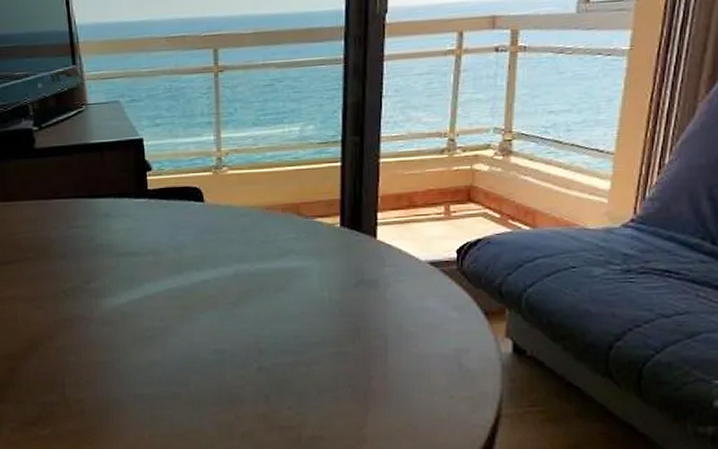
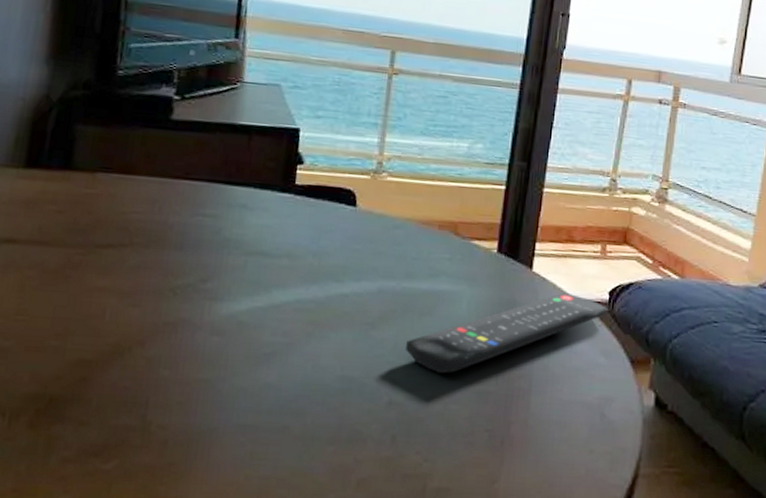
remote control: none [267,256,455,341] -> present [406,292,607,374]

